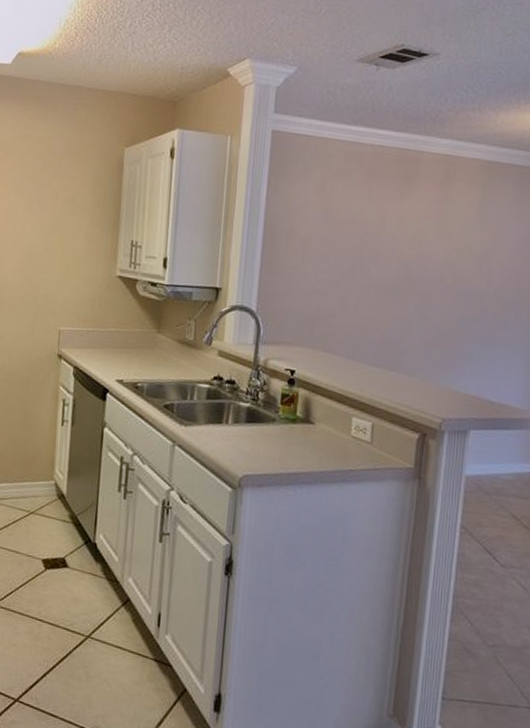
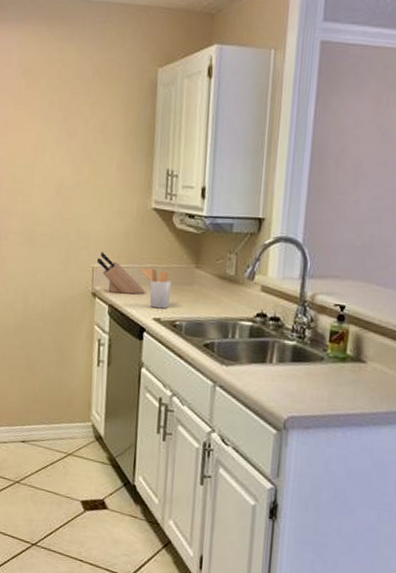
knife block: none [64,316,110,357] -> present [97,252,146,295]
utensil holder: none [105,331,135,371] -> present [141,267,172,309]

